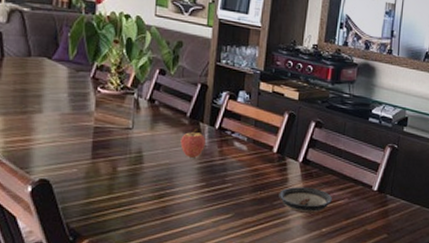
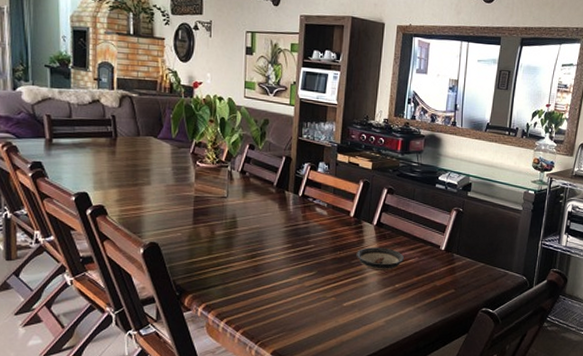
fruit: present [180,128,206,158] -> none [269,196,290,222]

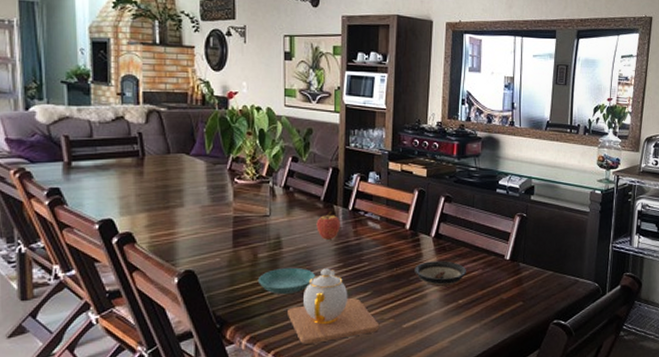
saucer: none [214,245,266,270] -> present [257,267,315,295]
teapot: none [240,248,322,315] -> present [288,268,380,344]
fruit: none [269,196,290,222] -> present [316,211,340,240]

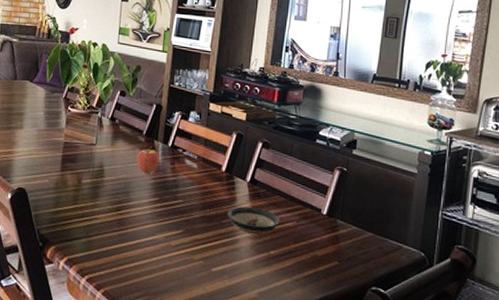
saucer: present [257,267,315,295] -> none [79,195,132,223]
teapot: present [288,268,380,344] -> none [103,201,189,275]

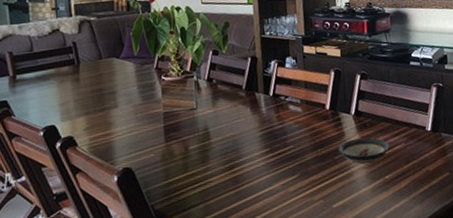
fruit: present [137,146,159,174] -> none [240,99,263,127]

